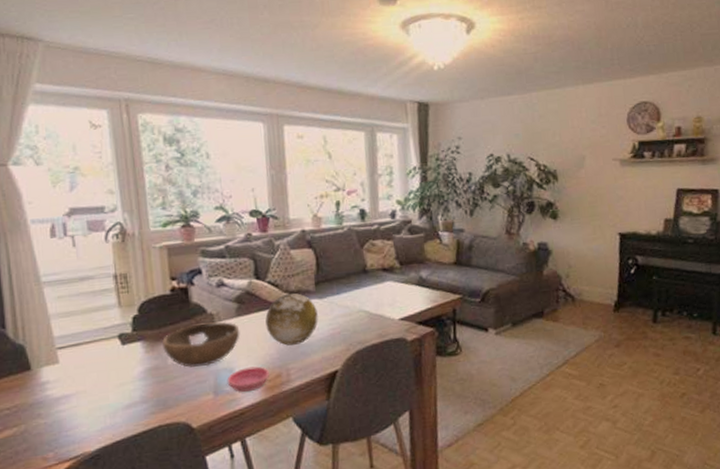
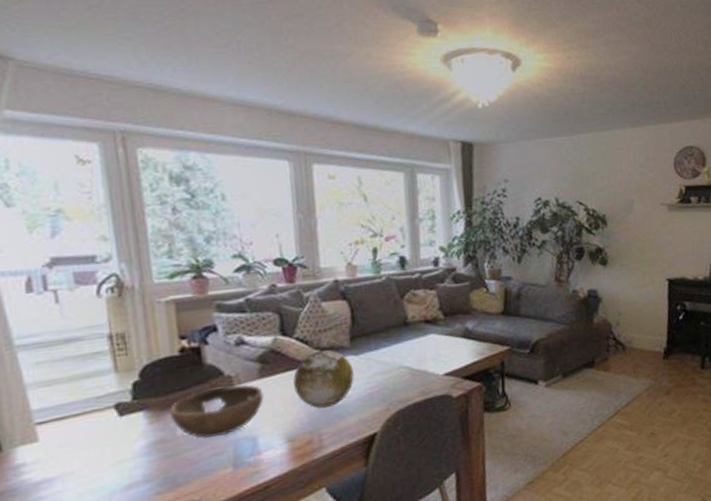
saucer: present [227,366,270,393] -> none [248,433,300,463]

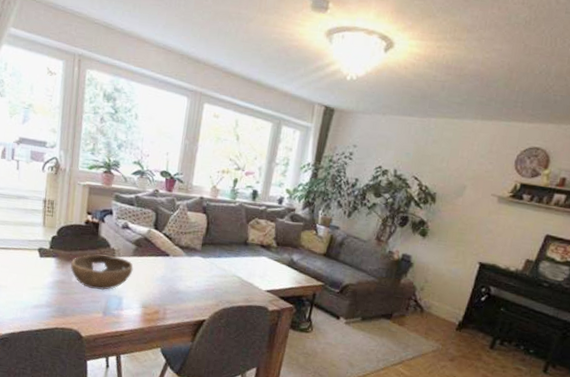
decorative orb: present [293,349,354,409] -> none [155,247,199,291]

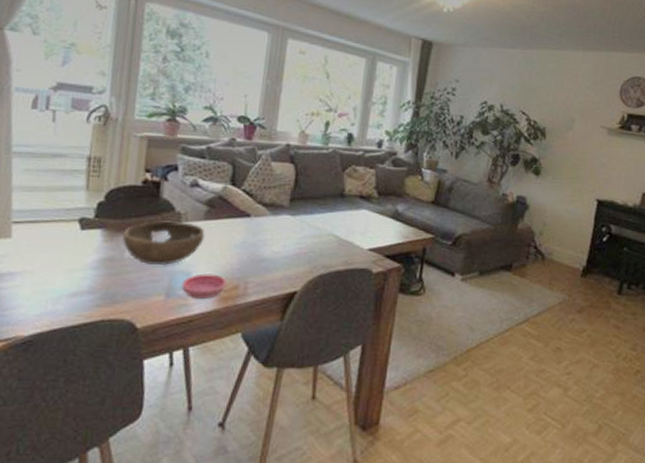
saucer: none [115,299,151,319] -> present [181,273,228,300]

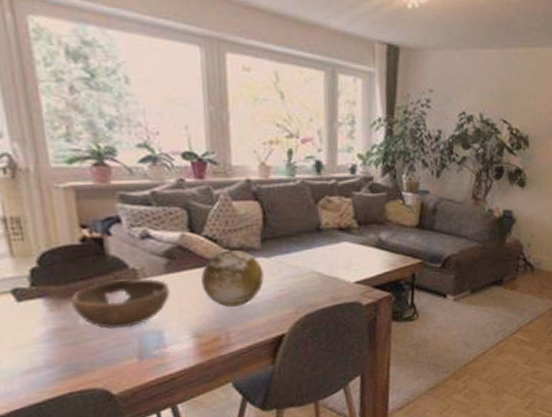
saucer: present [181,273,228,300] -> none [154,328,207,357]
decorative orb: none [232,204,288,258] -> present [201,249,264,307]

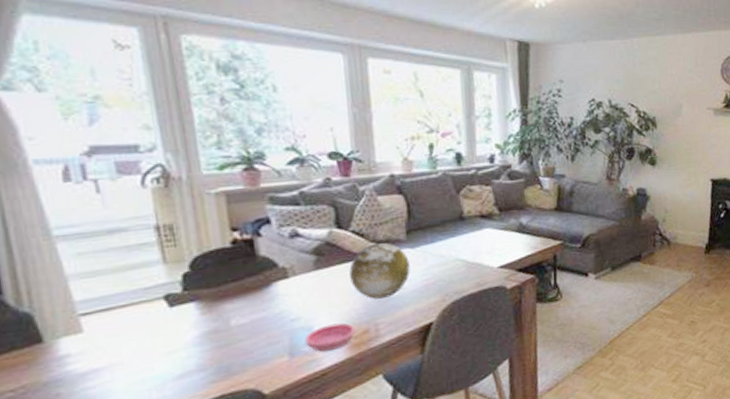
bowl: present [71,278,170,329] -> none [223,275,320,329]
saucer: none [154,328,207,357] -> present [304,322,356,352]

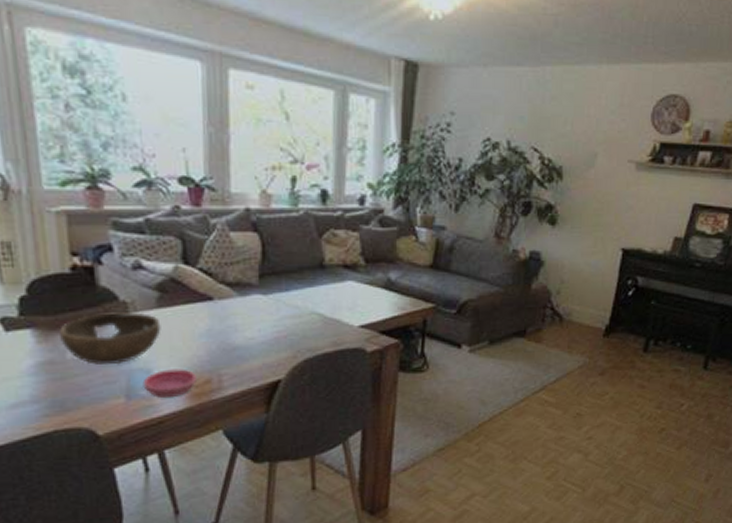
bowl: none [223,275,320,329] -> present [59,312,161,365]
decorative orb: present [349,242,411,299] -> none [194,284,261,347]

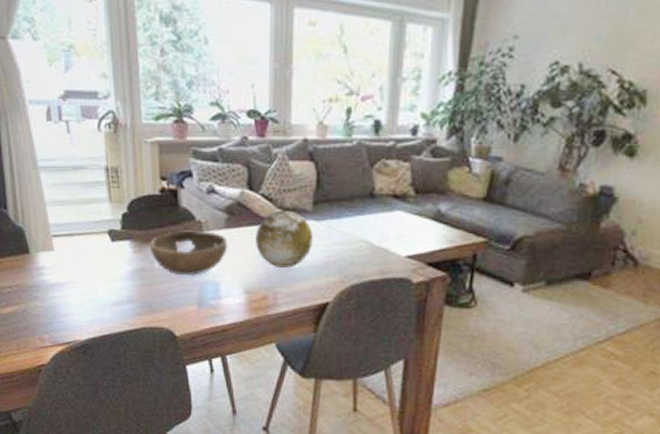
saucer: present [142,369,198,399] -> none [211,284,256,310]
decorative orb: none [194,284,261,347] -> present [256,210,313,268]

